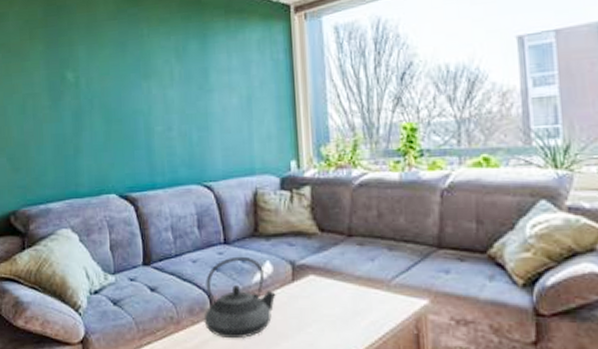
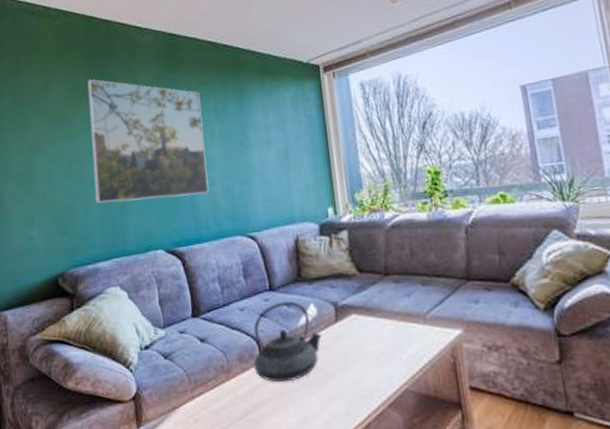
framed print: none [44,11,165,142] -> present [87,79,209,203]

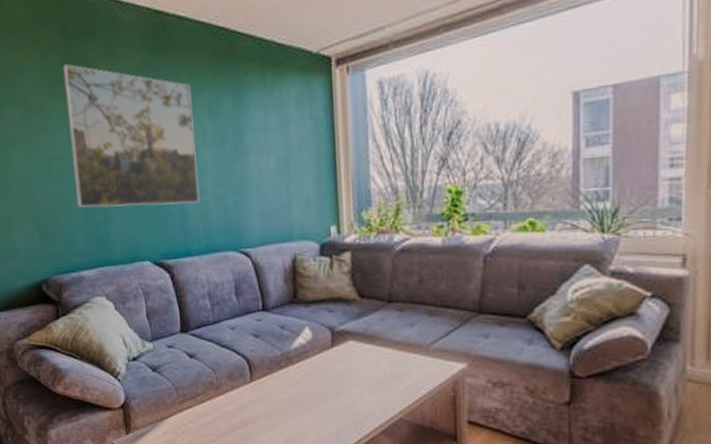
teapot: present [253,301,322,383] -> none [243,323,315,403]

